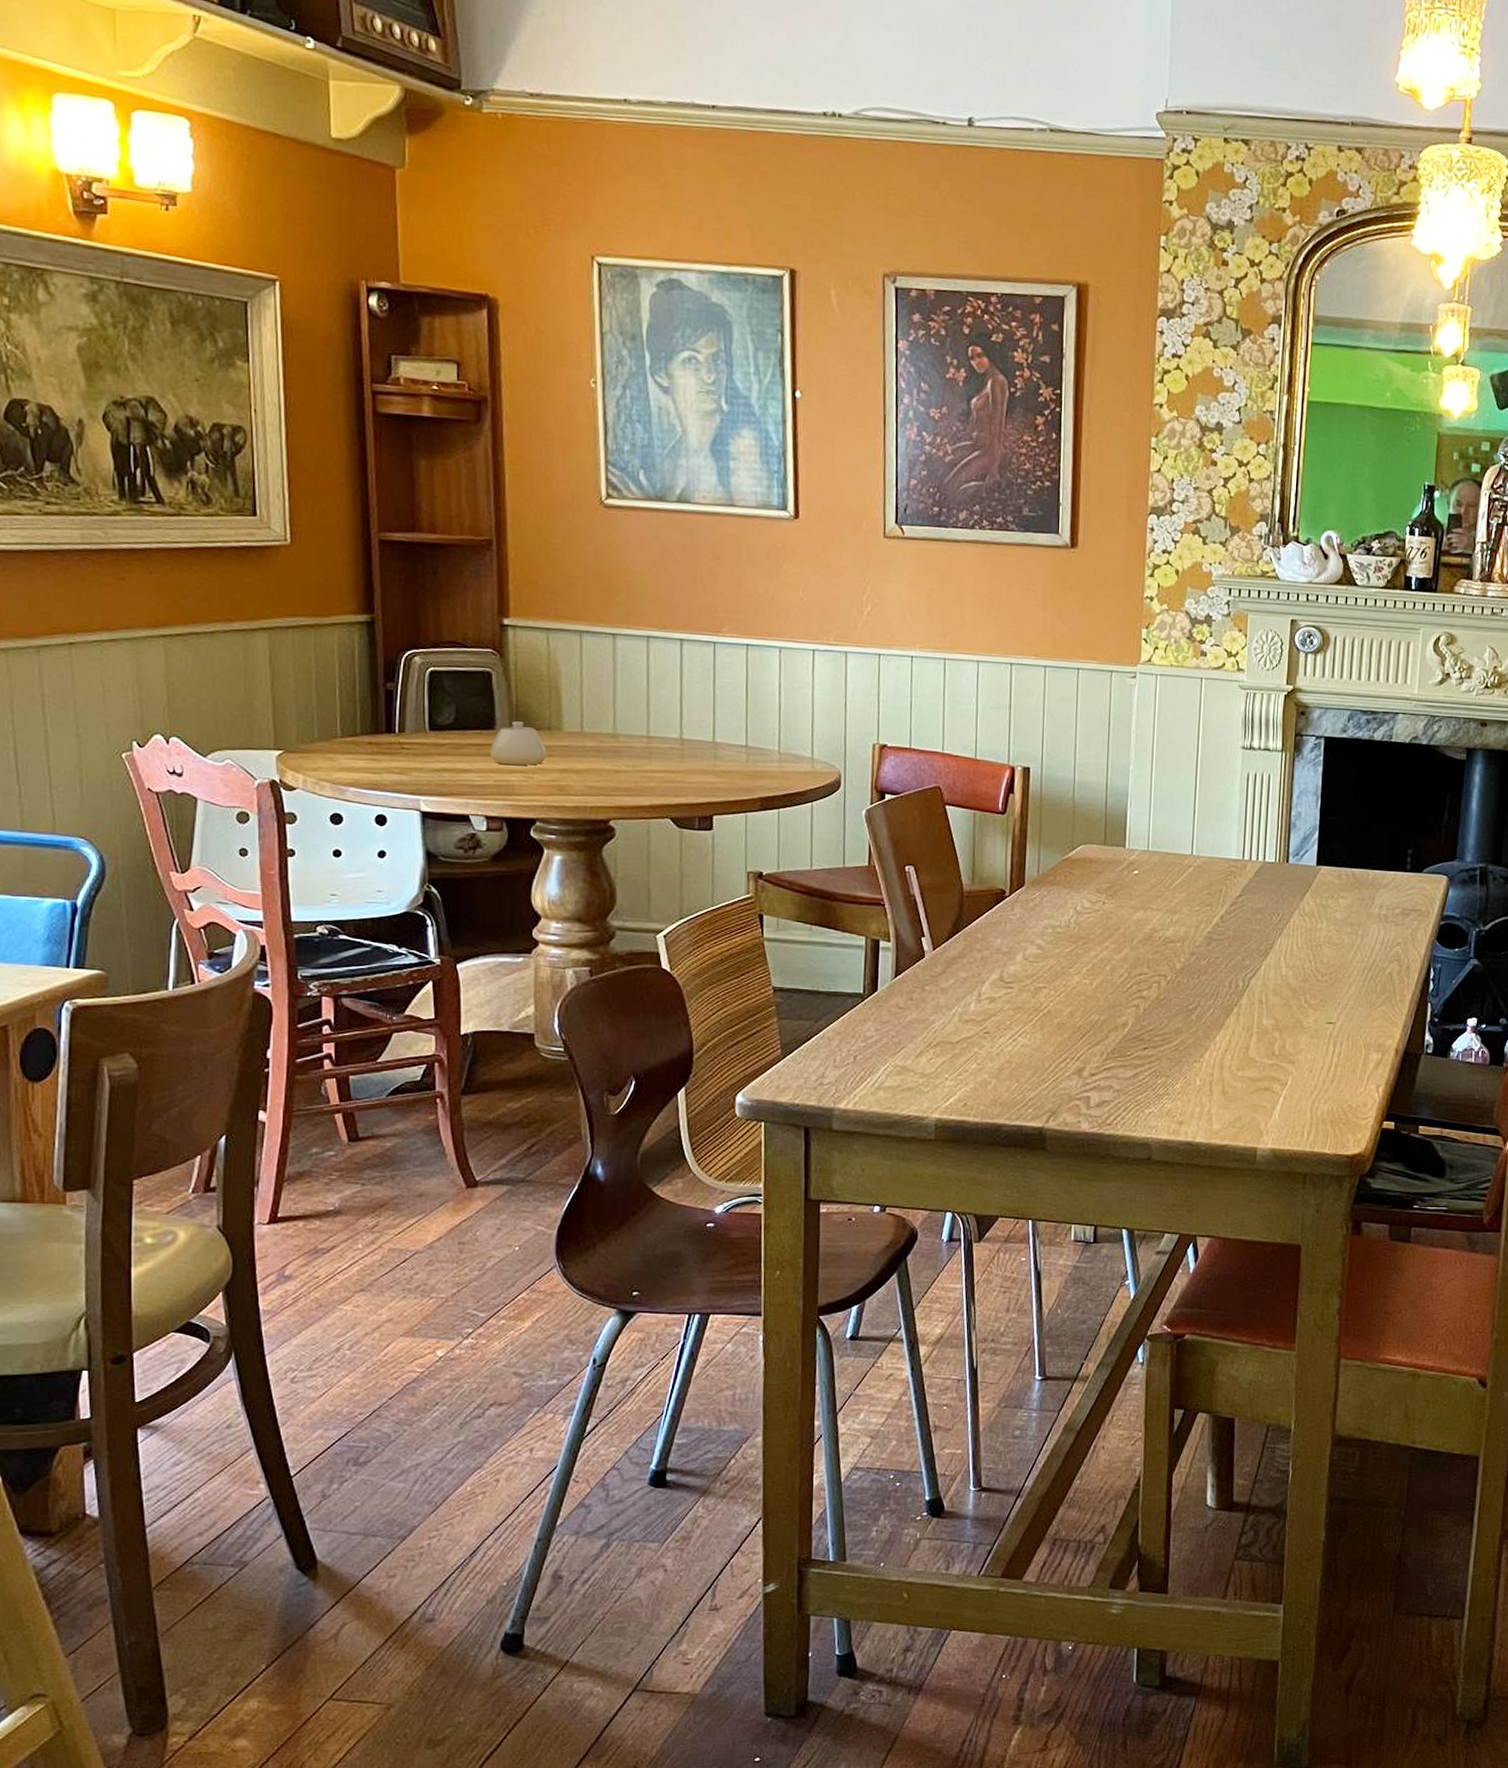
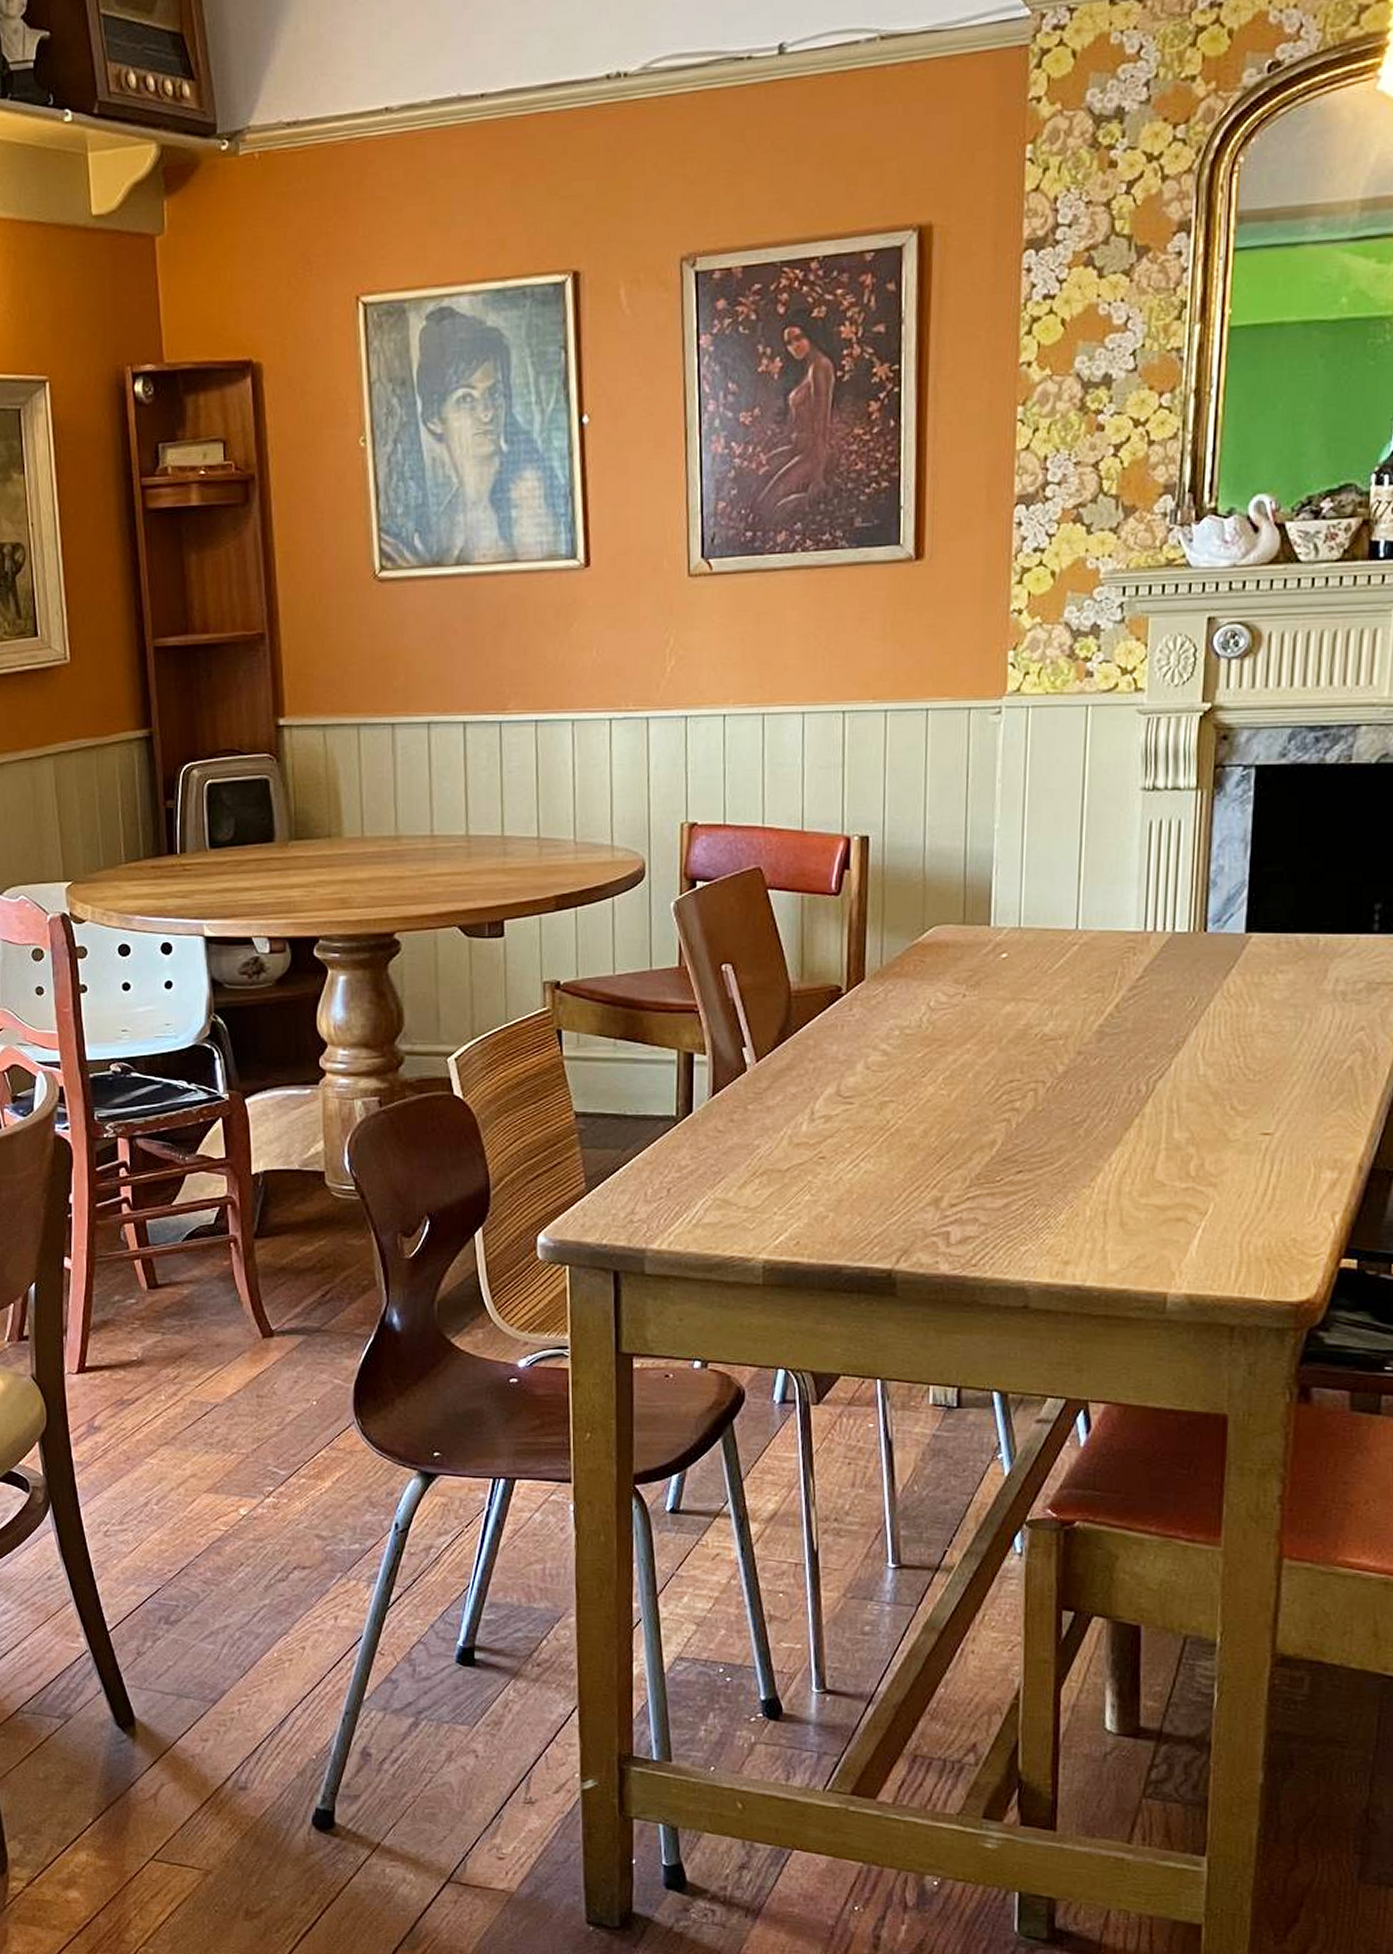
sugar bowl: present [489,721,547,766] -> none [269,831,328,880]

